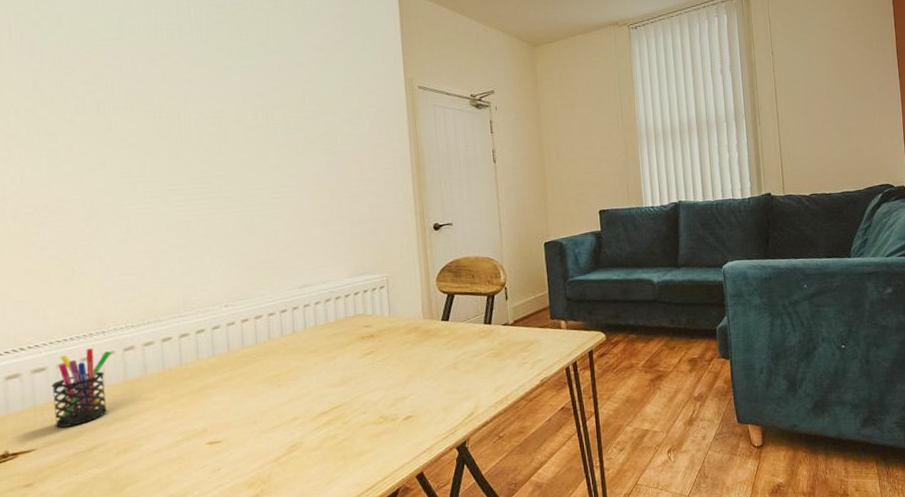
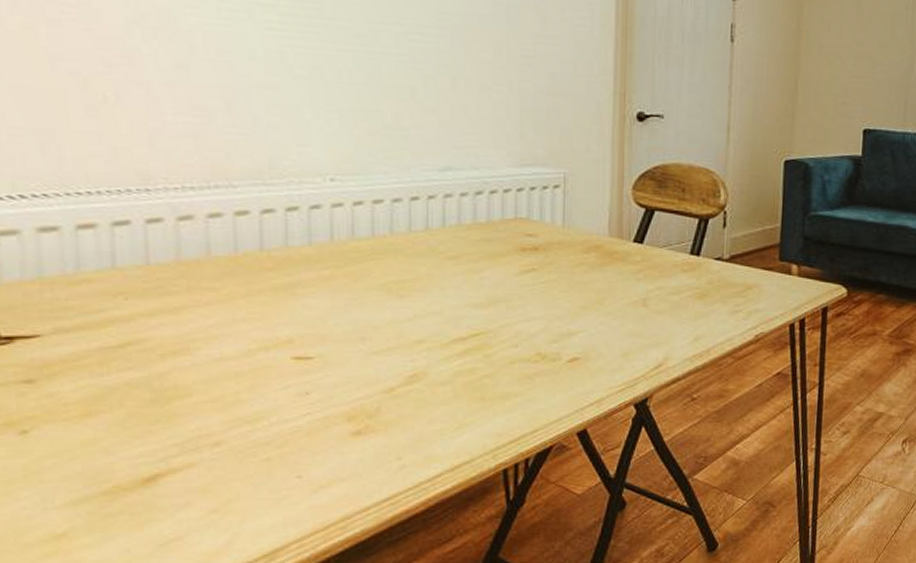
pen holder: present [51,348,111,428] -> none [66,209,159,312]

